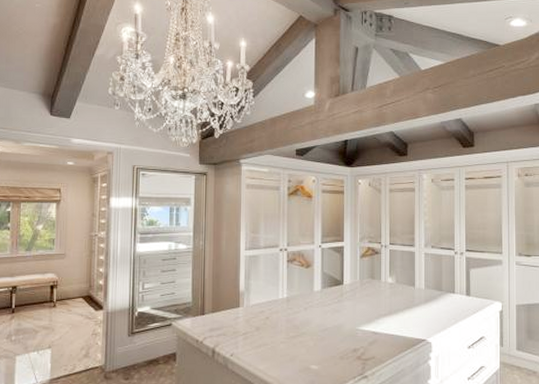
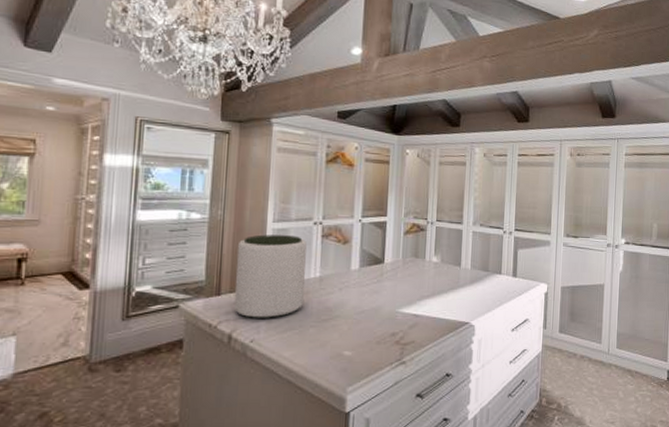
plant pot: none [215,261,275,335] -> present [233,234,307,318]

